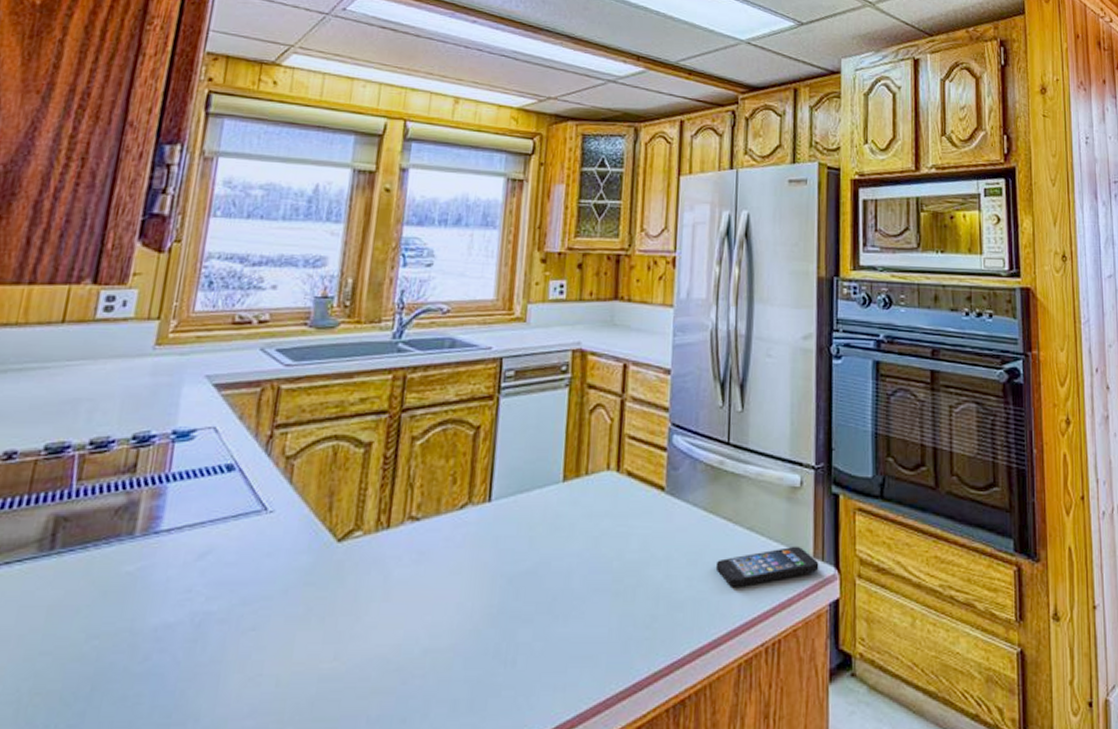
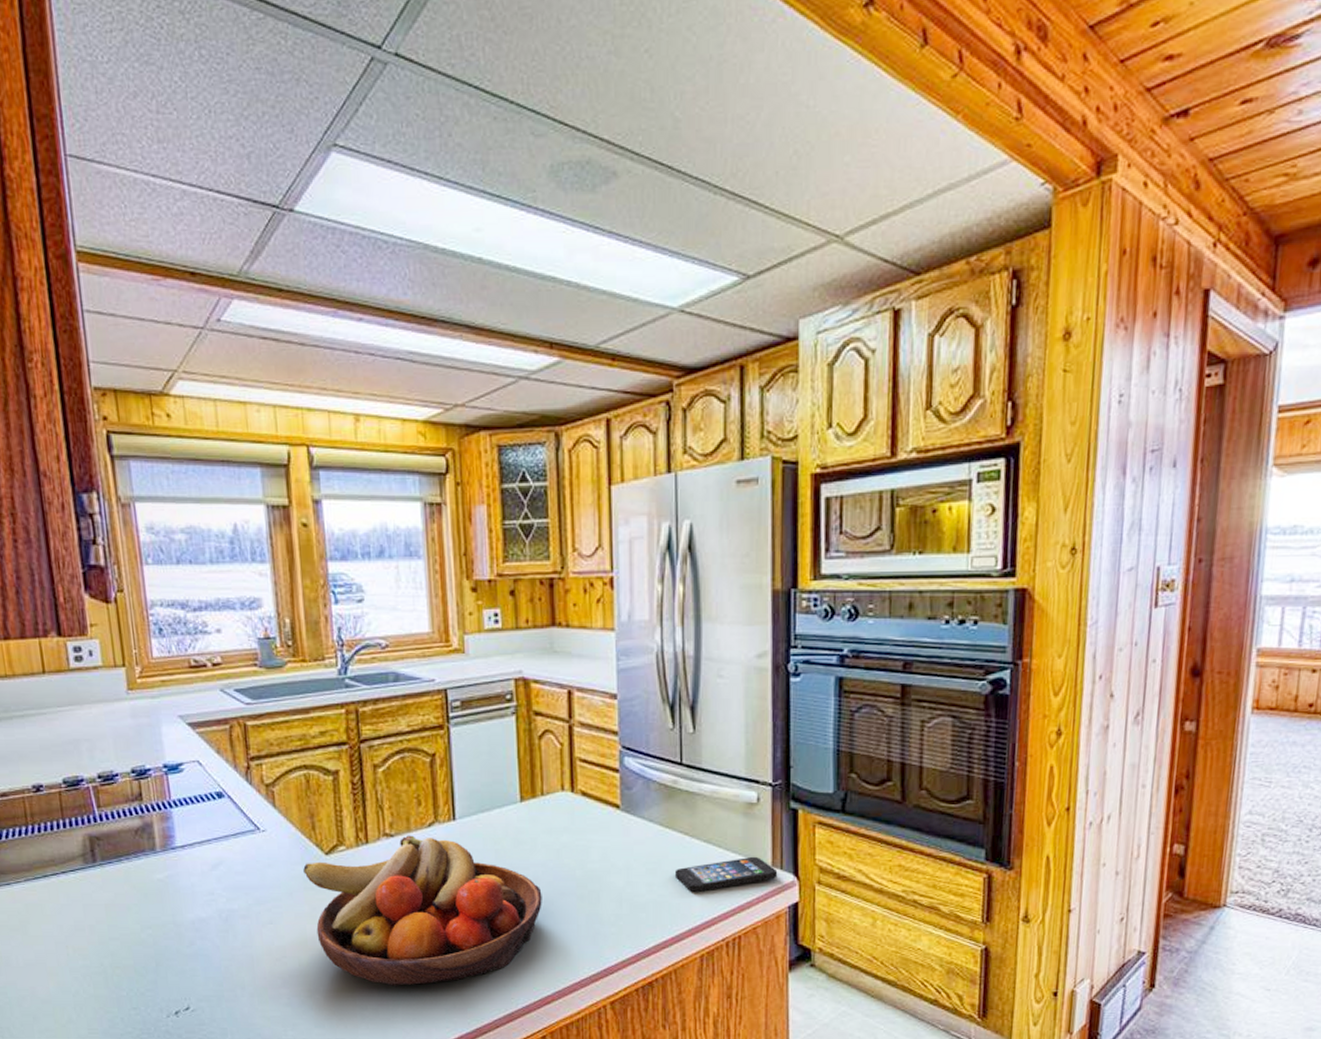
fruit bowl: none [306,519,574,713] -> present [303,835,542,986]

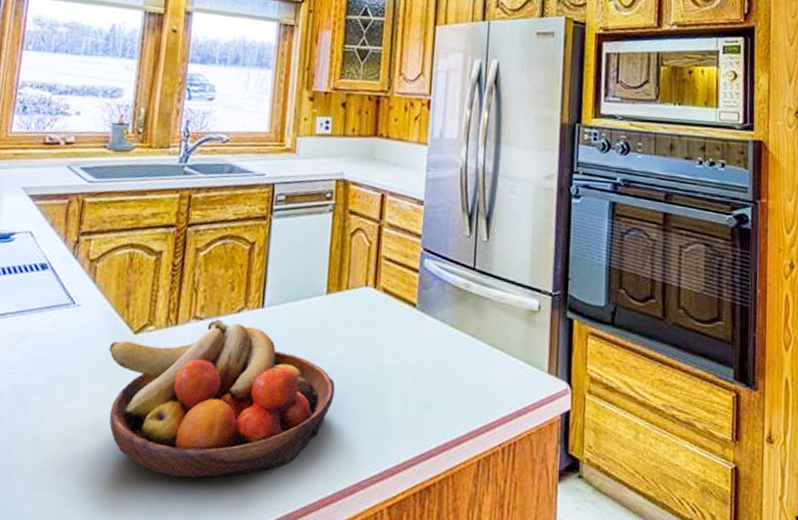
smartphone: present [674,856,778,892] -> none [459,362,553,395]

